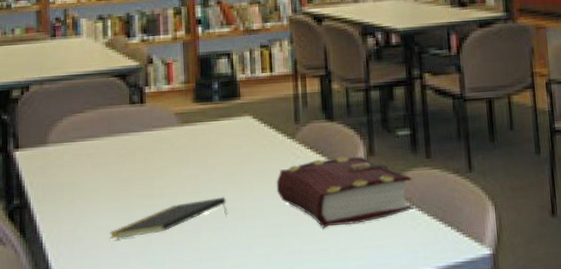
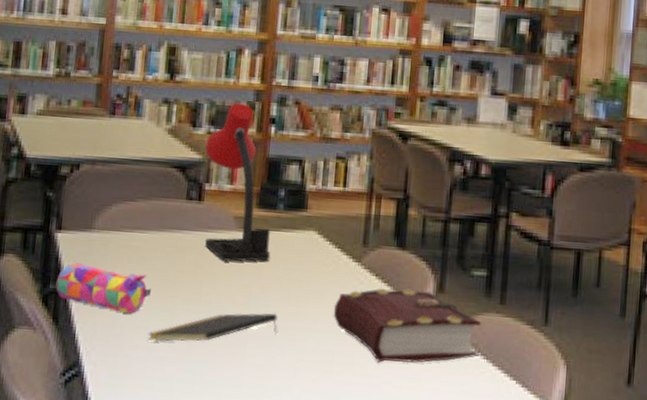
pencil case: none [19,176,108,217] -> present [56,263,152,314]
desk lamp: none [141,9,212,155] -> present [205,103,271,262]

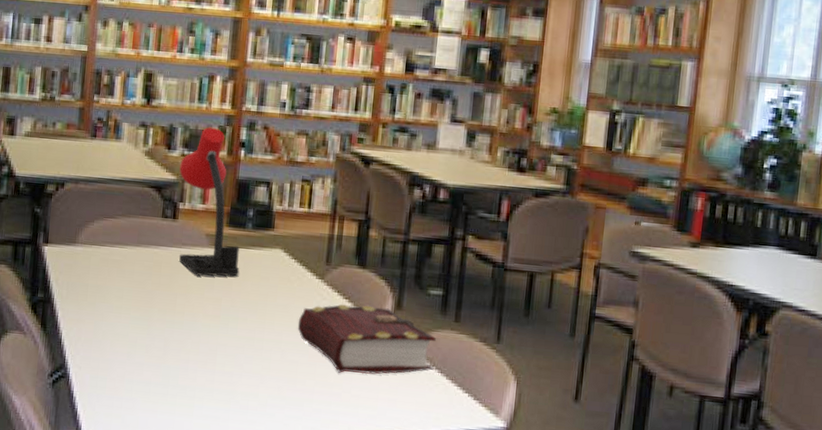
pencil case: present [56,263,152,314] -> none [43,274,131,322]
notepad: present [147,312,279,342] -> none [127,324,247,349]

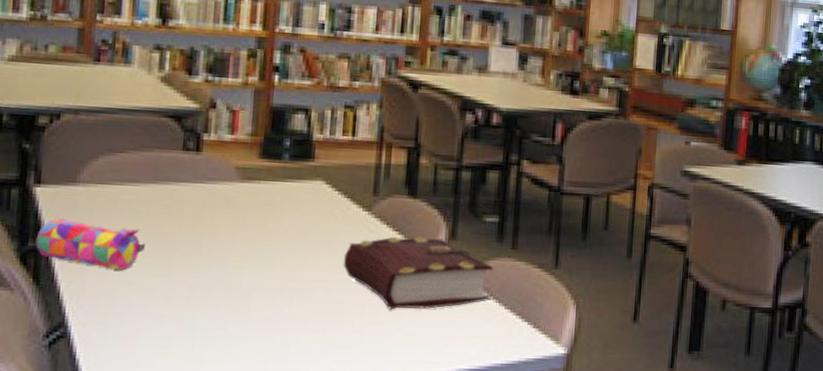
pencil case: none [43,274,131,322] -> present [35,218,146,271]
desk lamp: present [179,127,240,277] -> none [203,50,276,214]

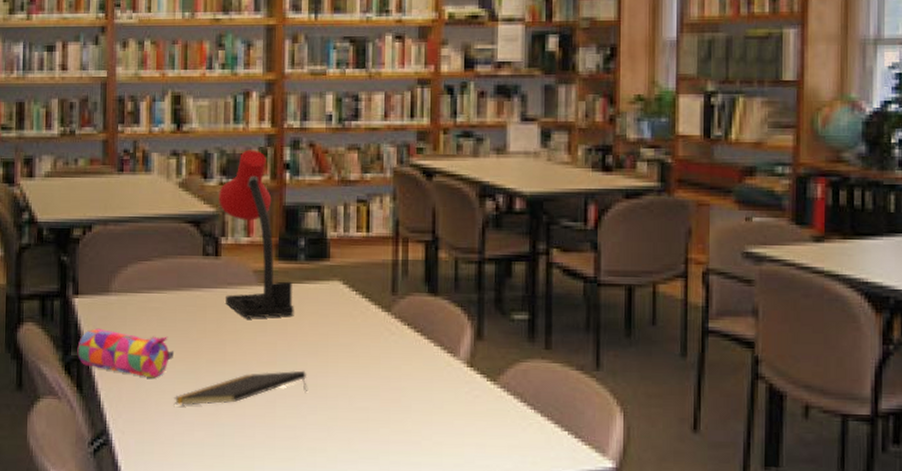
notepad: none [142,264,285,298] -> present [174,370,307,406]
desk lamp: none [203,50,276,214] -> present [219,149,294,318]
book: present [343,236,493,310] -> none [365,337,526,418]

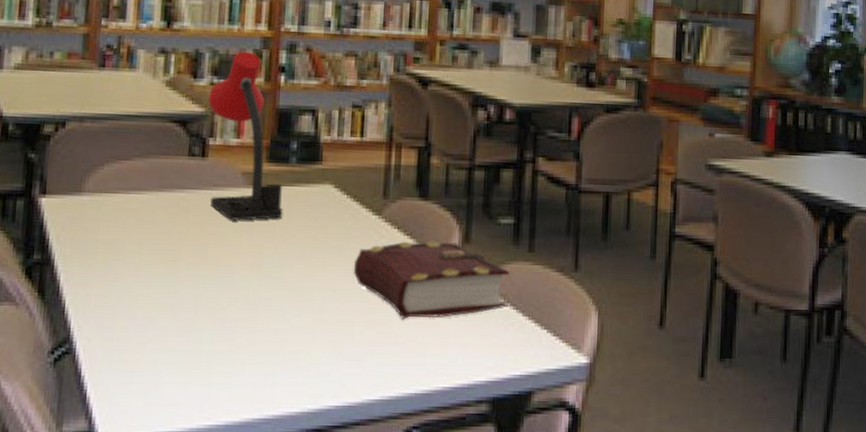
pencil case: present [77,328,175,378] -> none [41,230,152,283]
notepad: present [174,370,307,406] -> none [148,273,294,310]
book: none [365,337,526,418] -> present [353,240,509,319]

